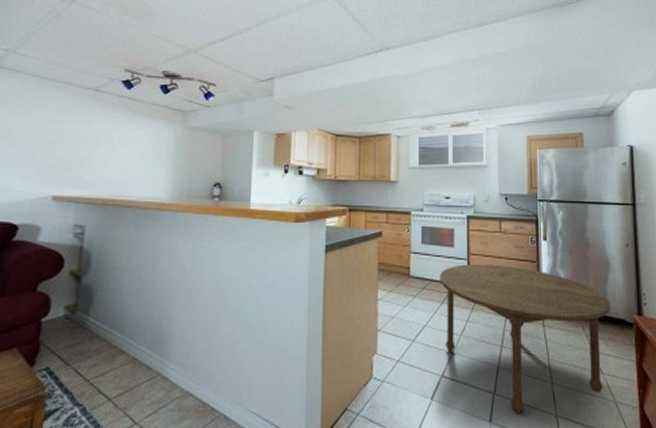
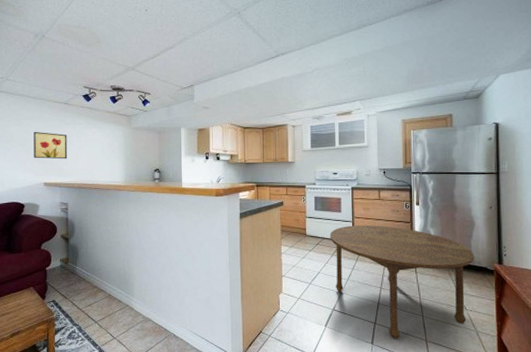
wall art: none [41,124,94,165] -> present [33,131,68,160]

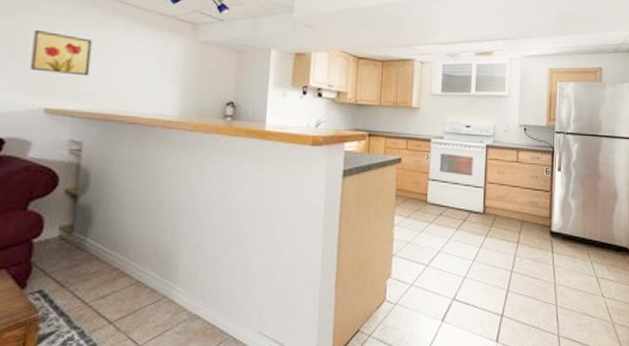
dining table: present [330,225,474,340] -> none [456,192,615,336]

